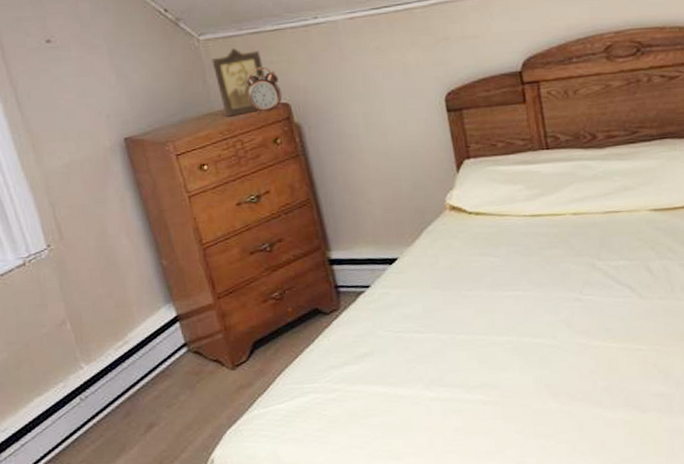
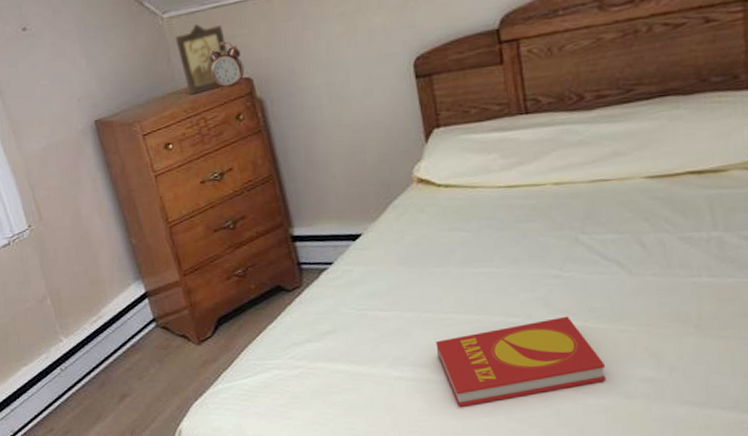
book: none [469,336,623,425] -> present [436,316,607,407]

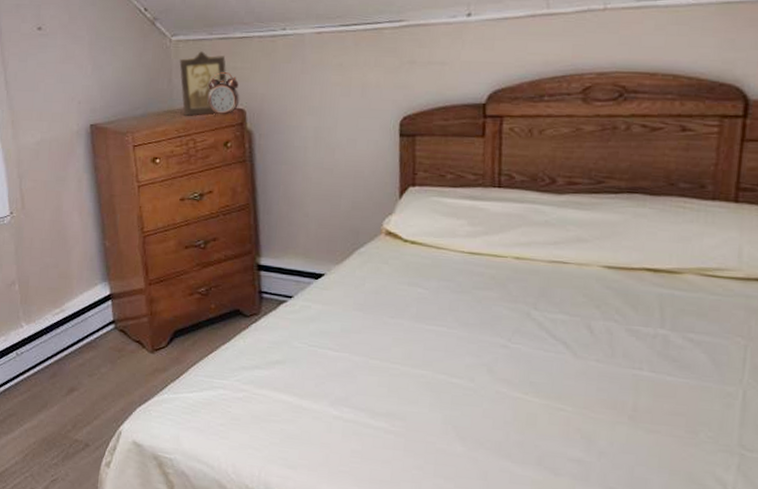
book: present [436,316,607,407] -> none [378,385,538,456]

